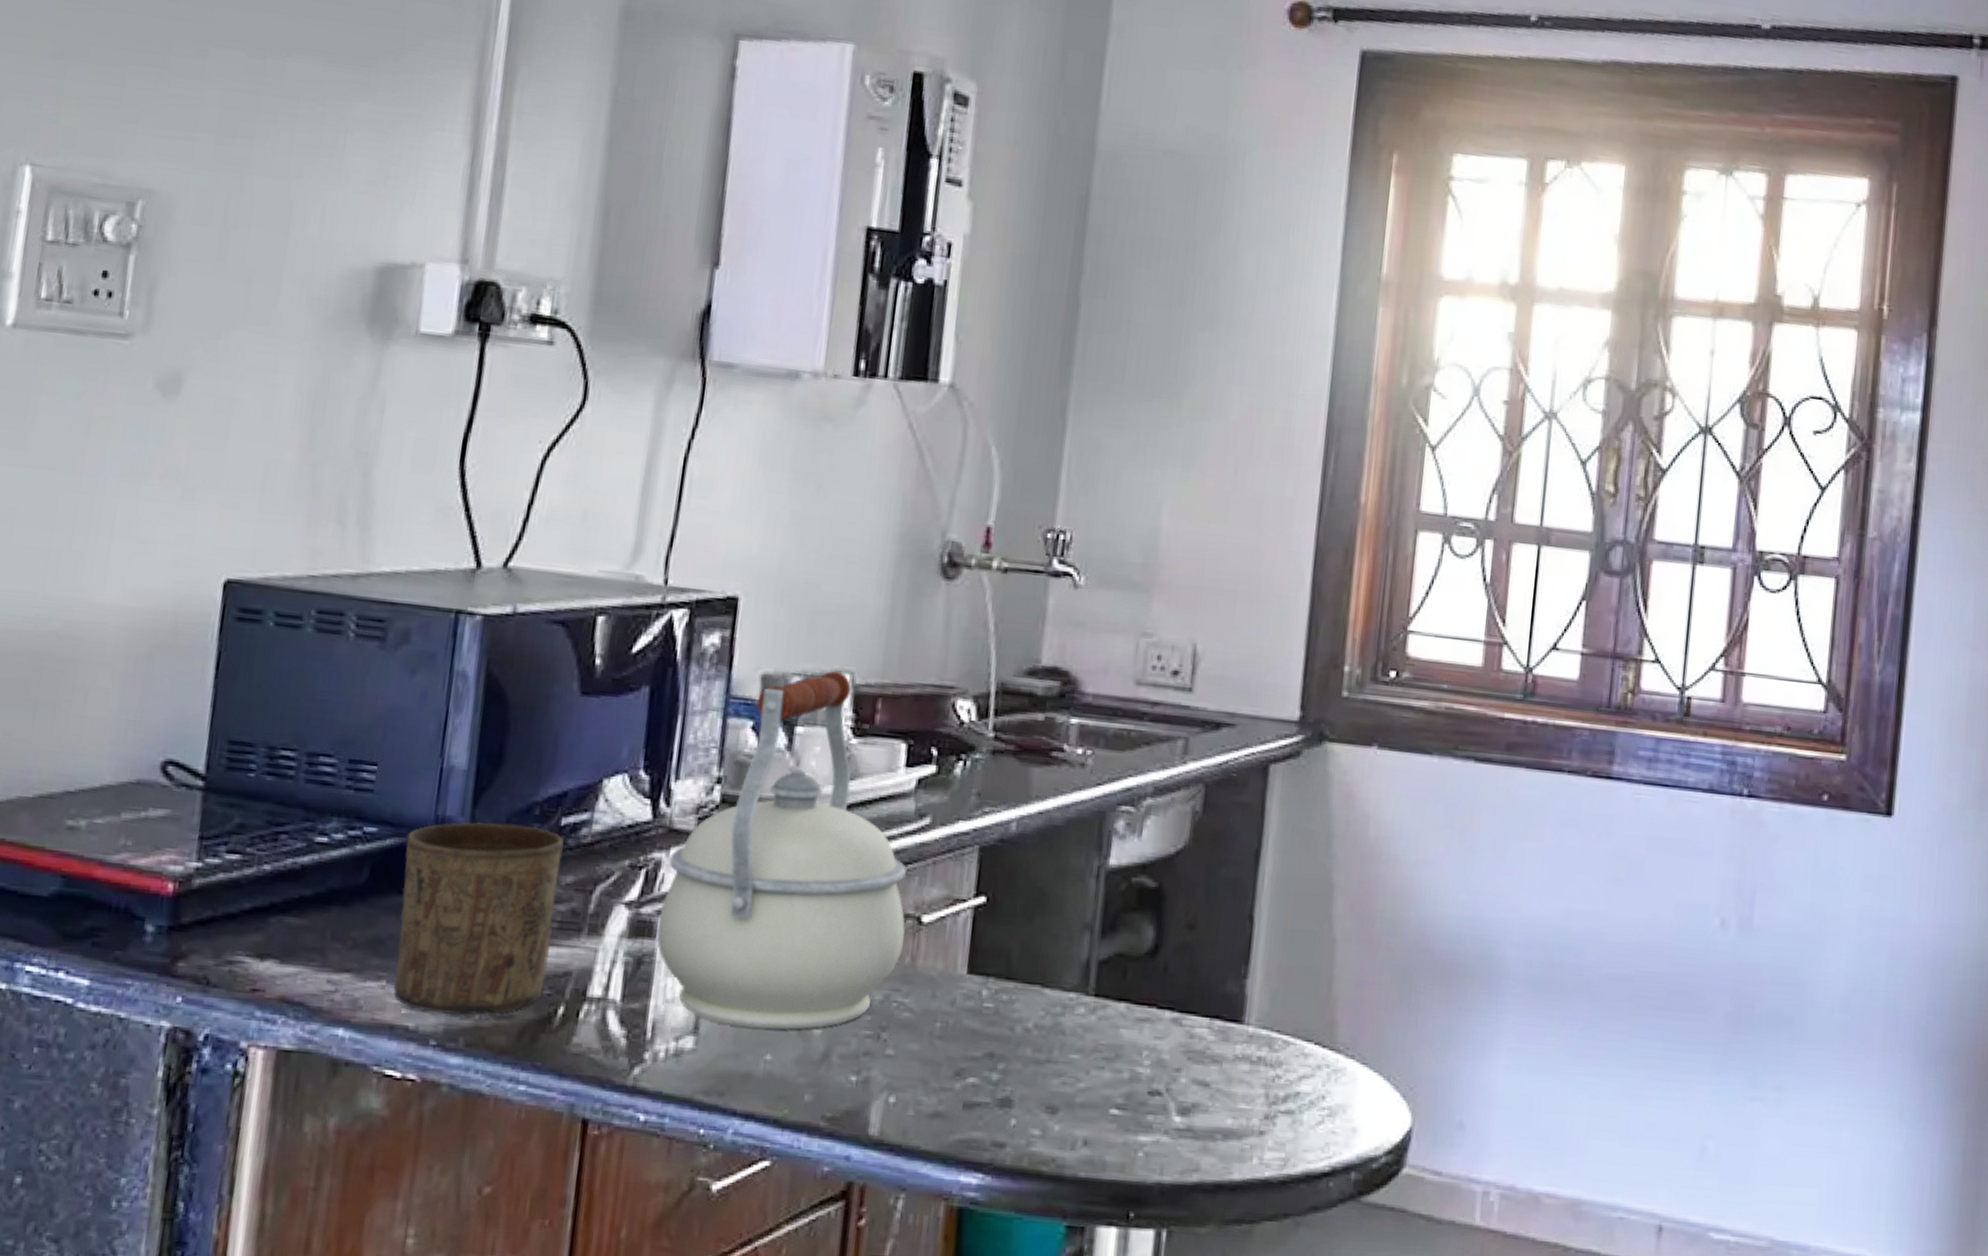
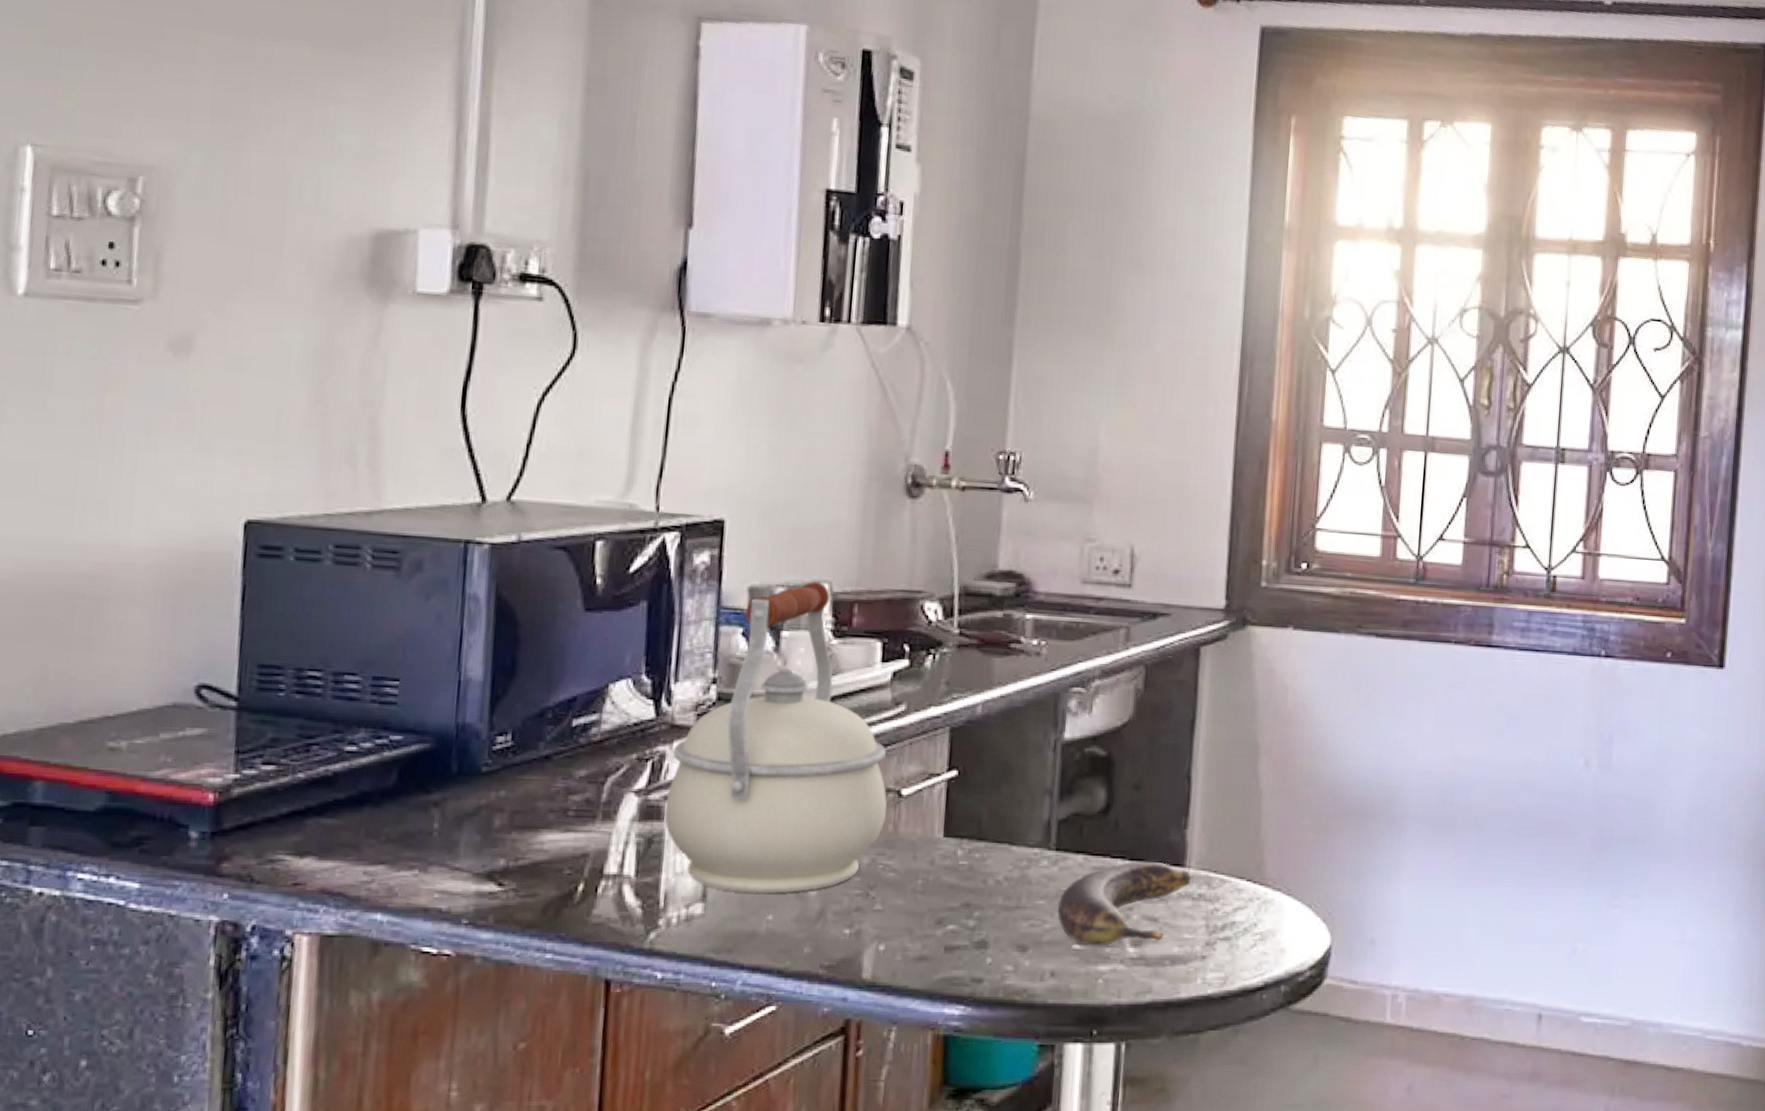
cup: present [393,822,564,1015] -> none [426,727,576,896]
banana: none [1094,1014,1251,1113] -> present [1057,861,1192,946]

